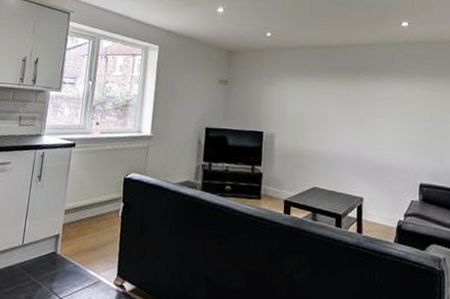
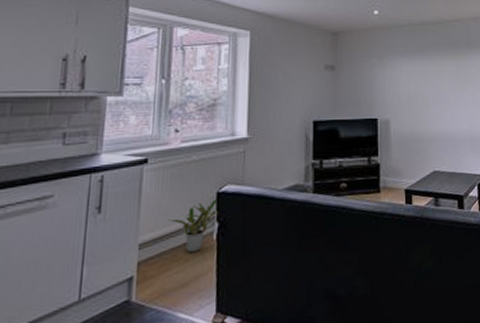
potted plant: none [87,183,124,225] -> present [168,199,218,253]

